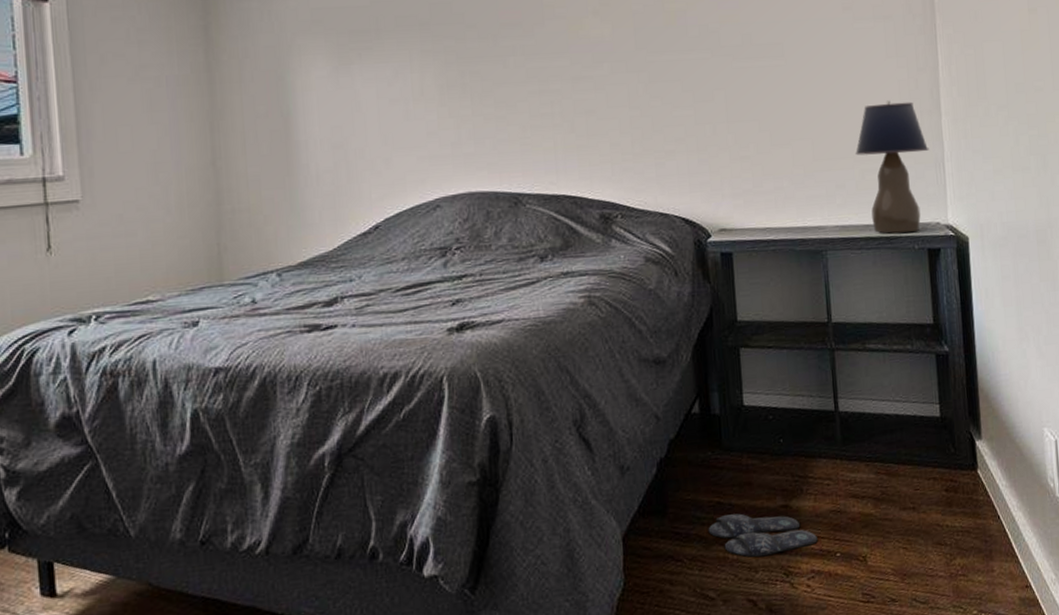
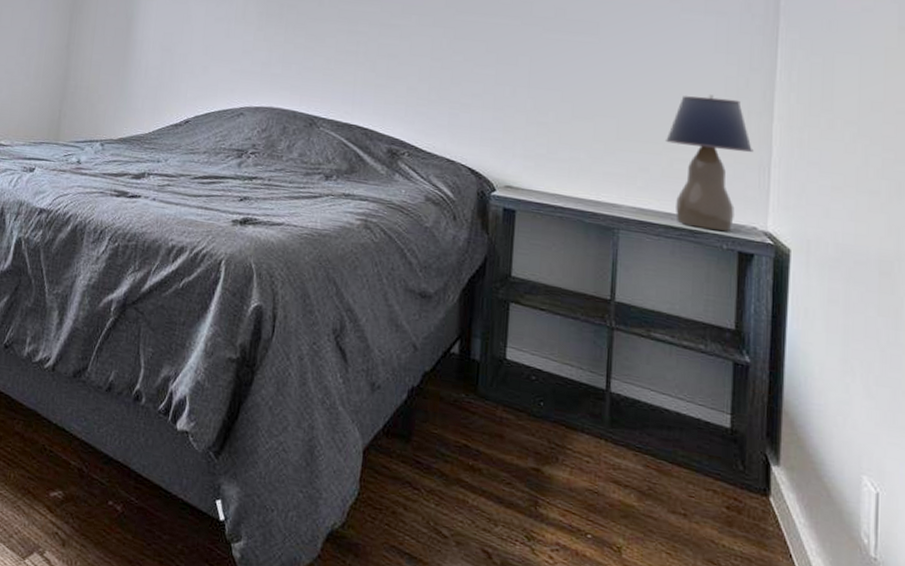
slippers: present [708,513,818,557] -> none [450,459,568,517]

